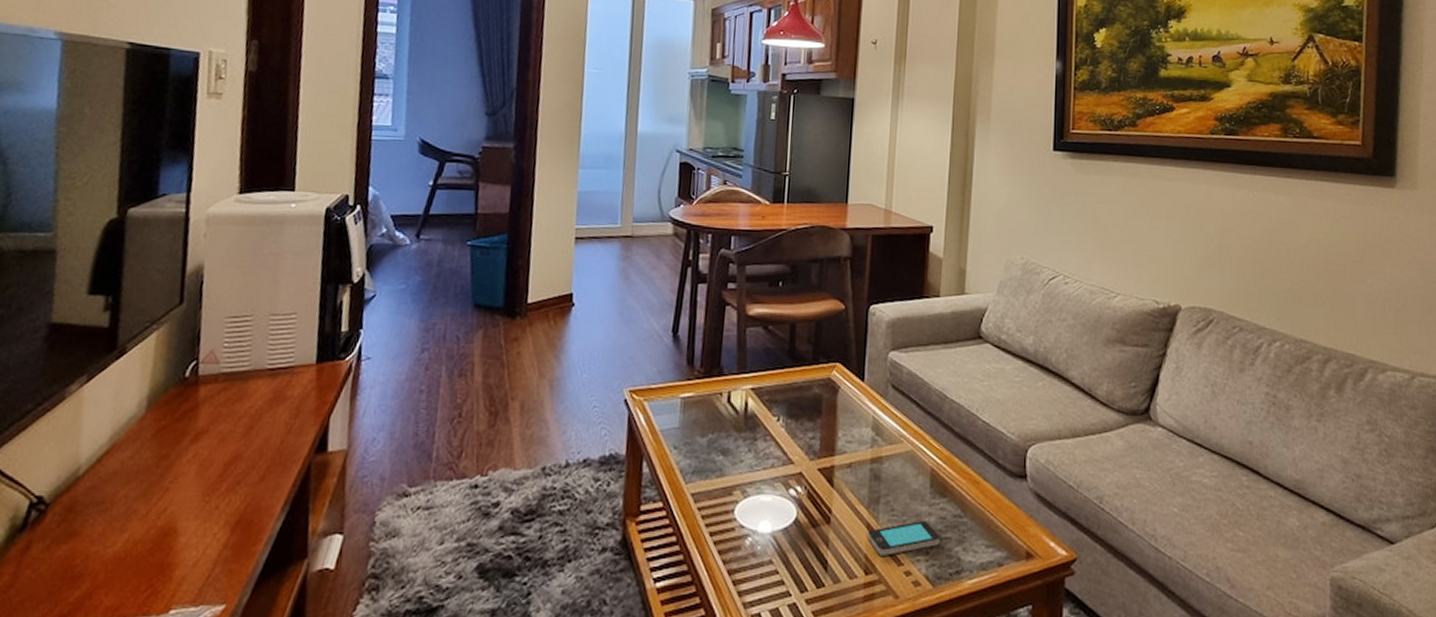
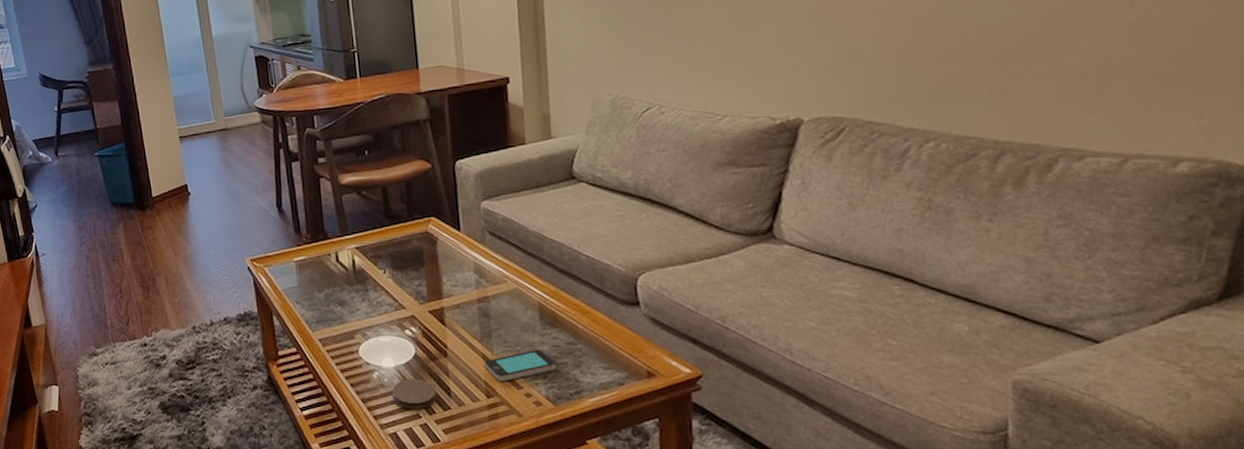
coaster: none [762,547,812,586] -> present [391,378,437,410]

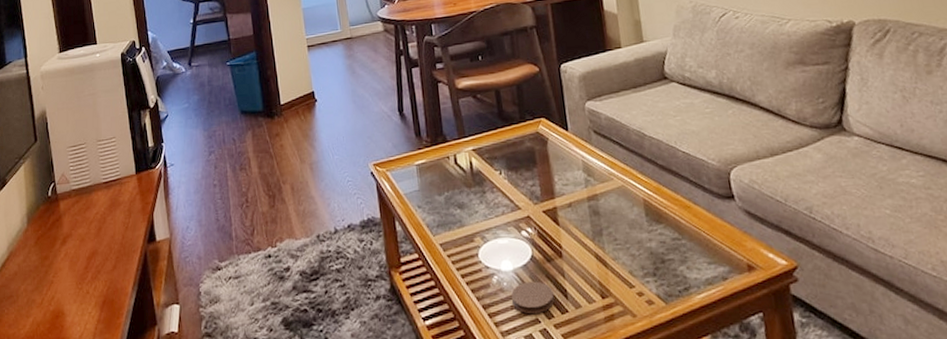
smartphone: present [485,350,557,381] -> none [598,246,665,281]

